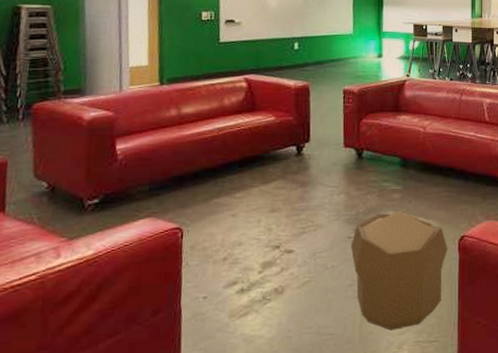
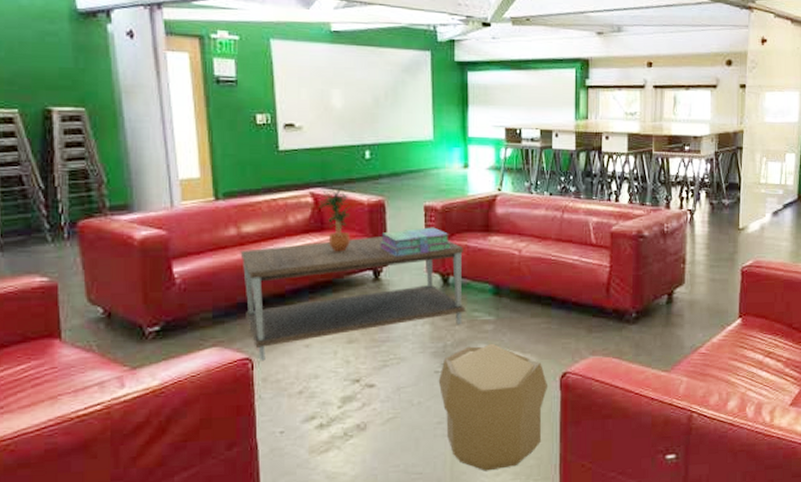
coffee table: none [178,116,377,229] -> present [240,237,466,360]
potted plant: none [251,72,280,130] -> present [318,185,351,252]
stack of books: none [303,108,365,134] -> present [380,227,451,257]

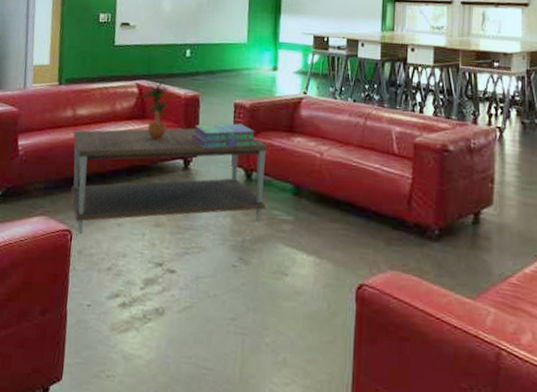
pouf: present [438,343,549,471] -> none [234,243,344,379]

